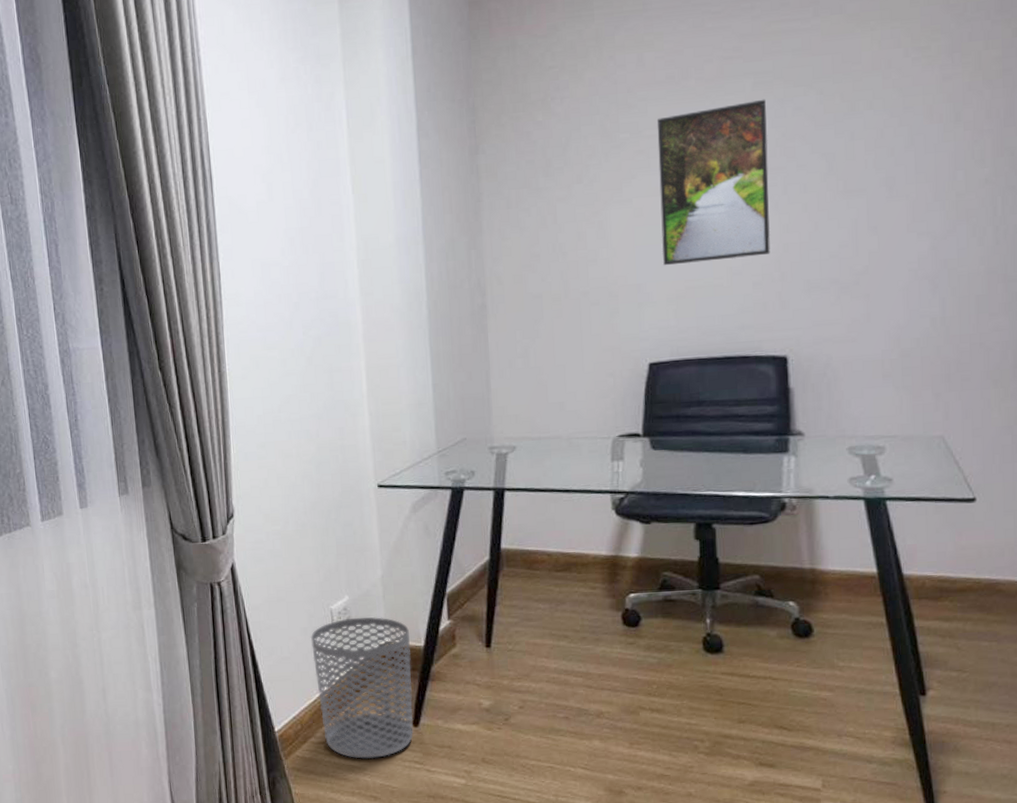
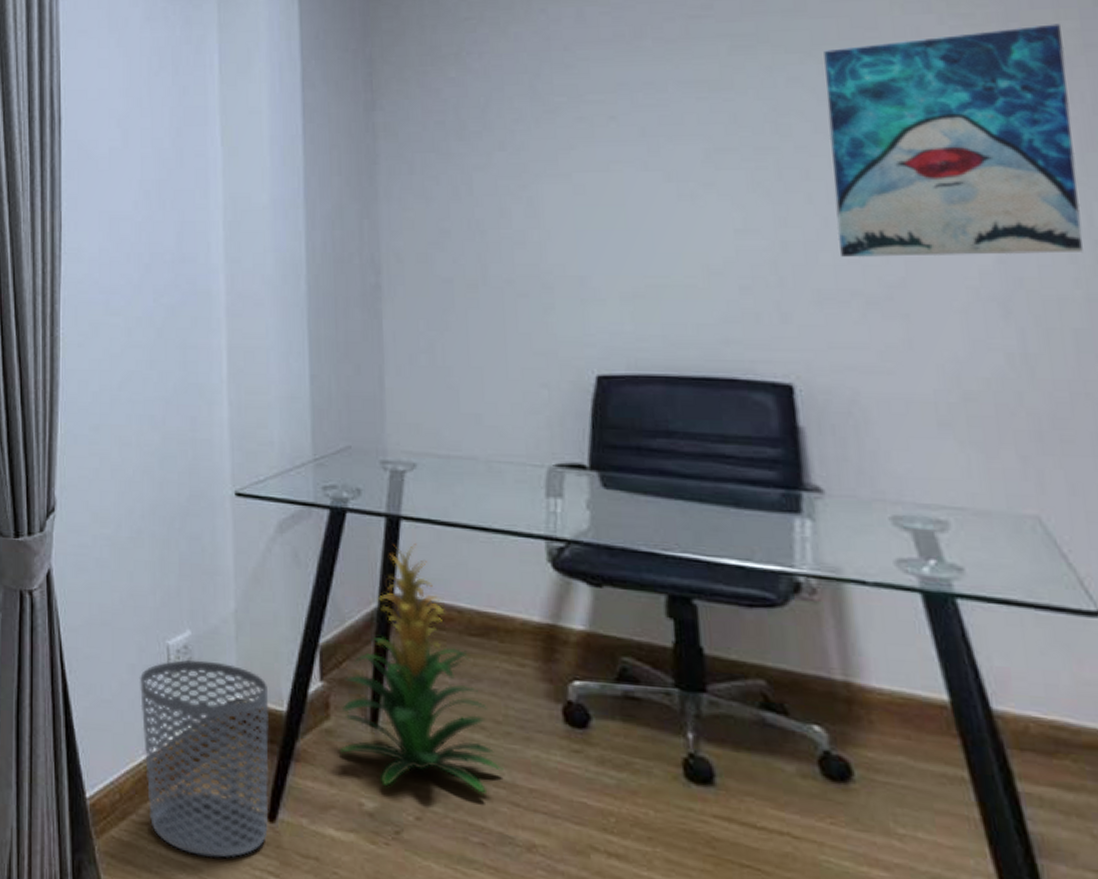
indoor plant: none [464,508,580,689] -> present [339,544,503,794]
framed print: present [657,99,770,266] -> none [602,65,763,257]
wall art: none [821,53,990,253] -> present [824,24,1083,258]

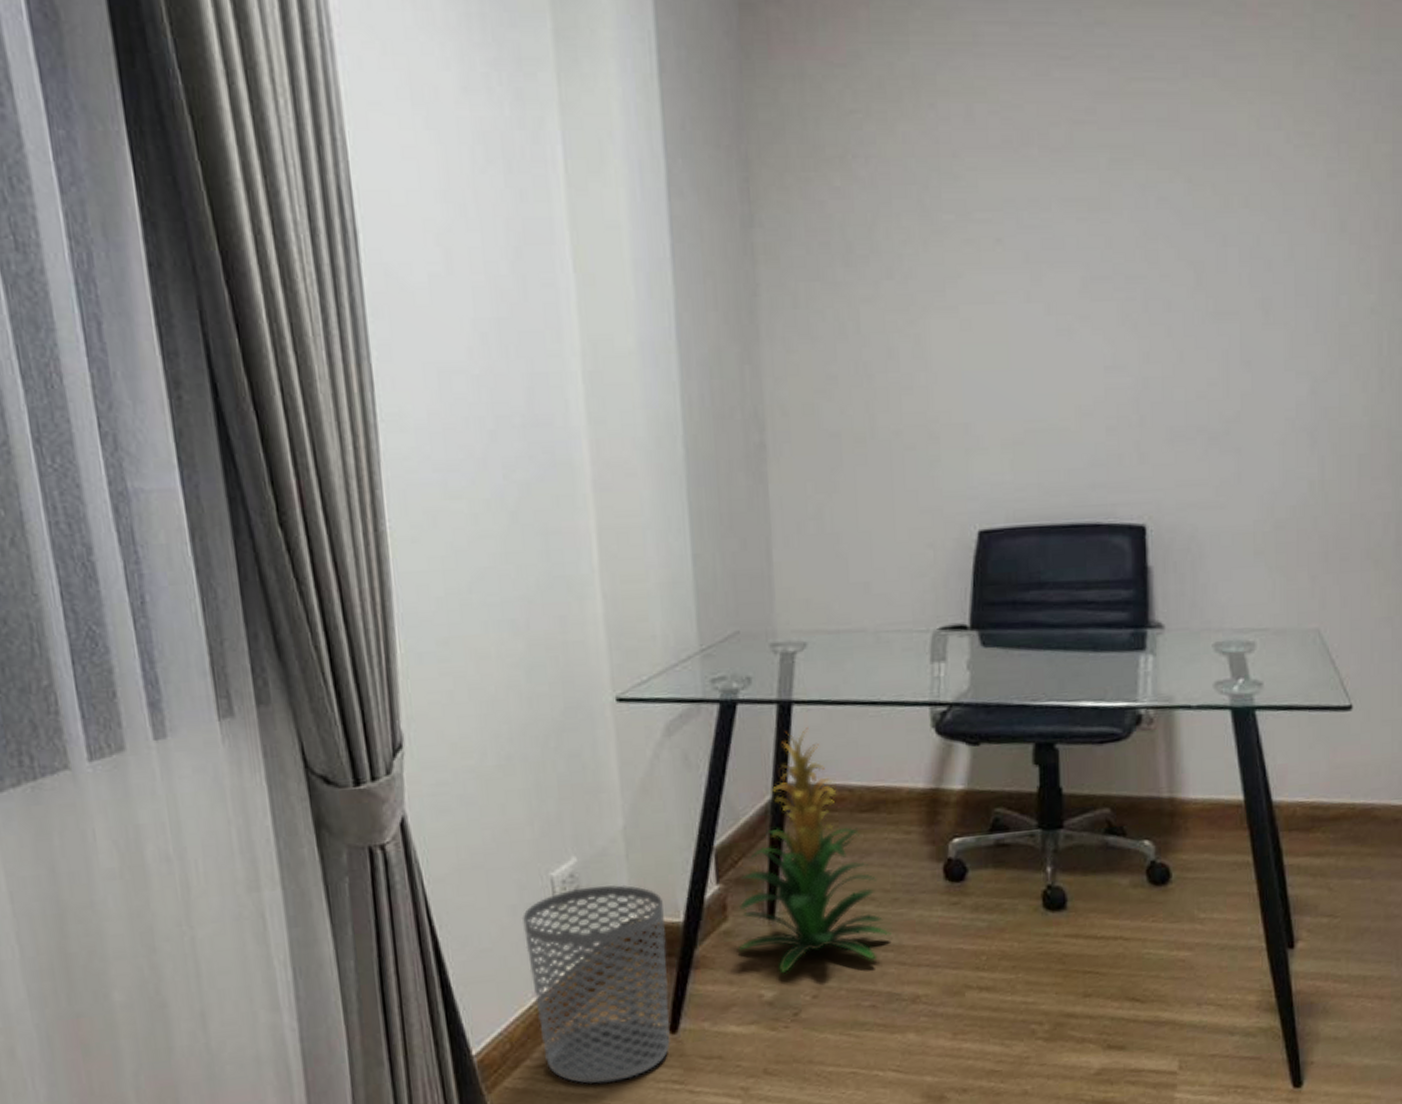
wall art: present [824,24,1083,258] -> none [1189,147,1379,393]

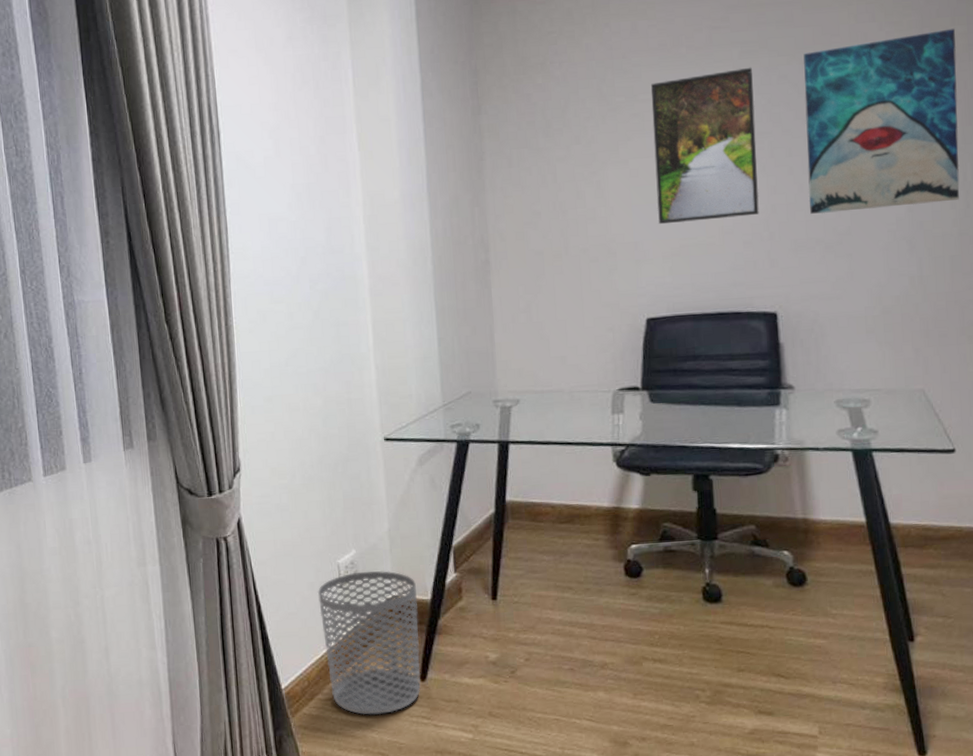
indoor plant: present [738,728,891,974] -> none [470,461,585,642]
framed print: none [989,182,1127,400] -> present [650,67,759,225]
wall art: none [1189,147,1379,393] -> present [803,28,960,214]

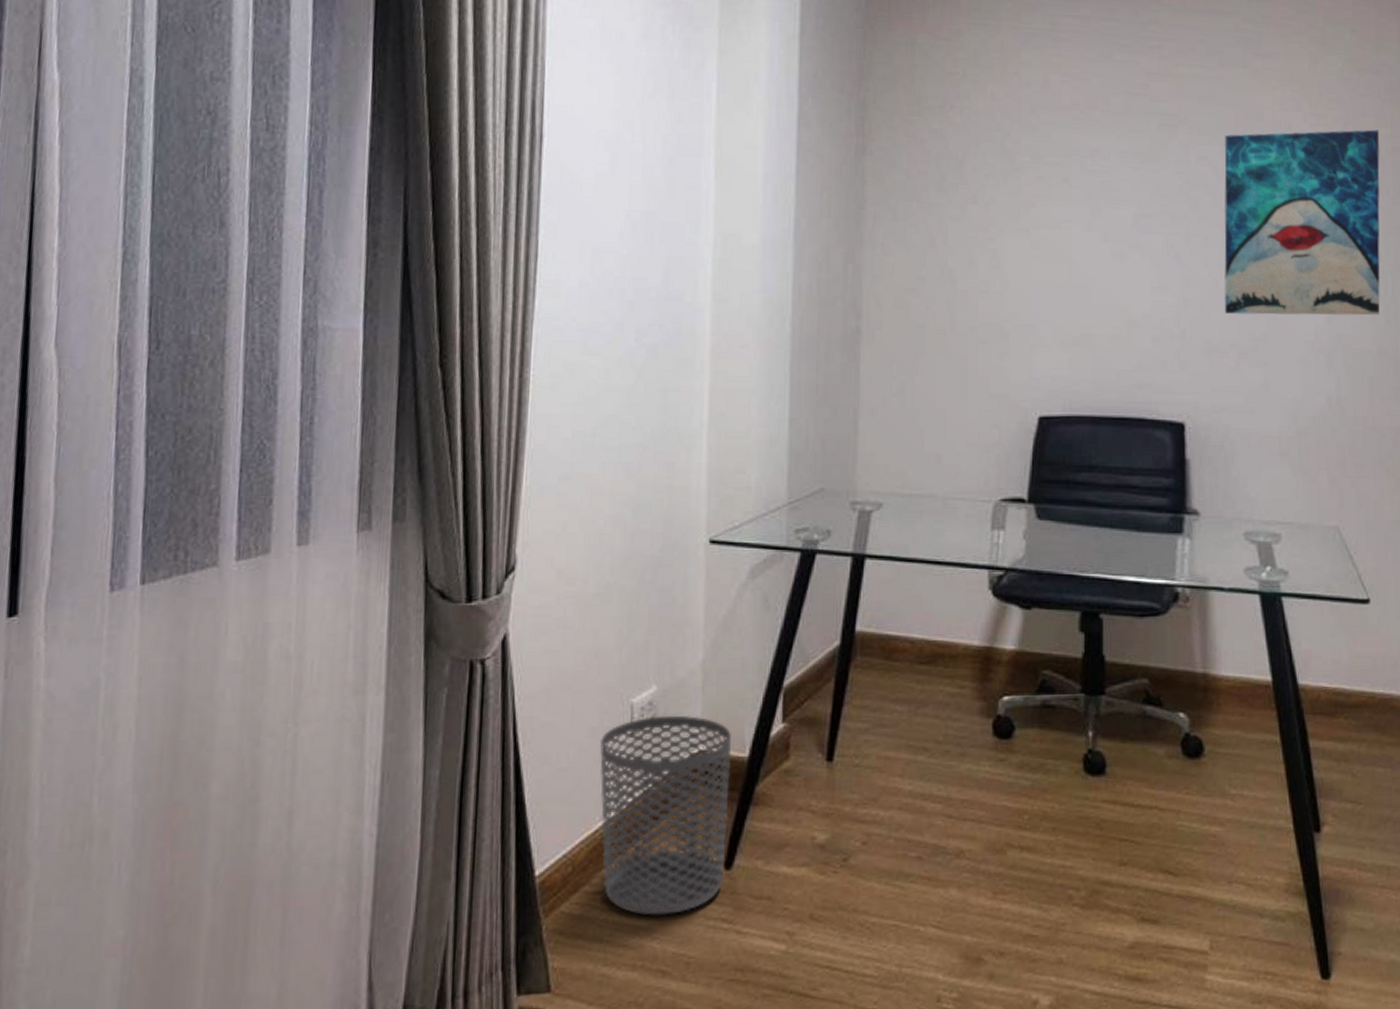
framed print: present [650,67,759,225] -> none [1060,142,1171,309]

